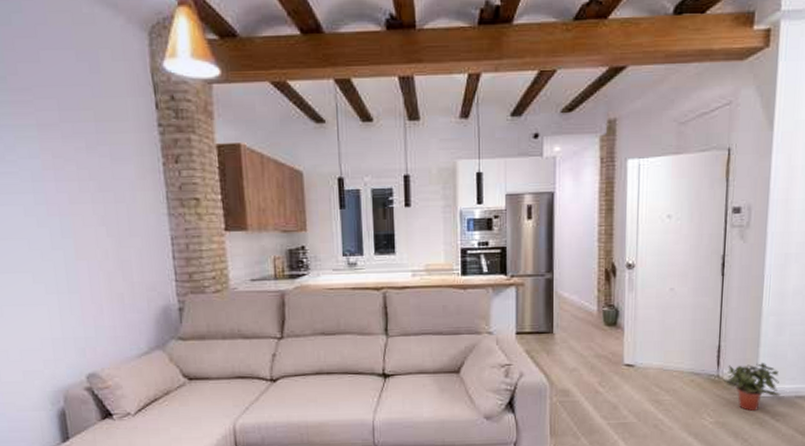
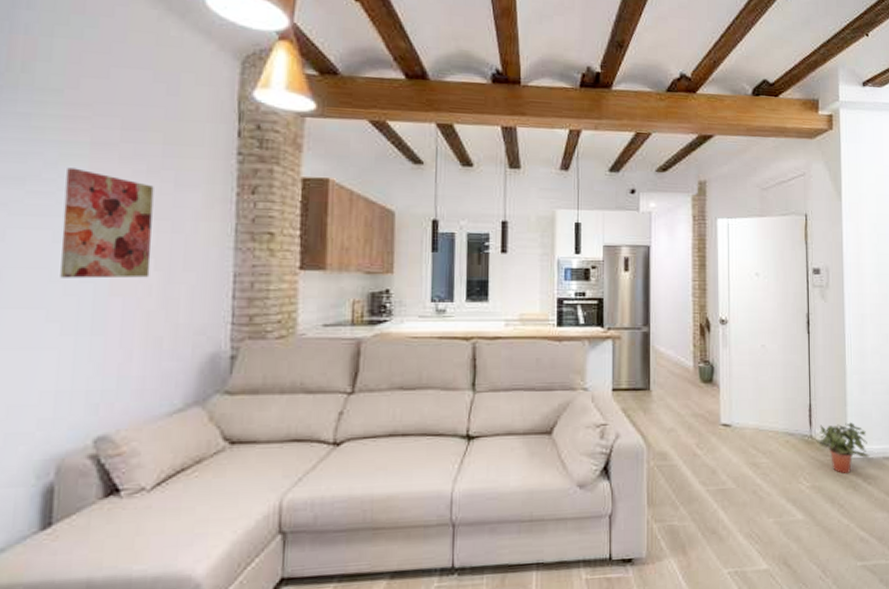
wall art: none [23,149,104,247] -> present [60,167,154,279]

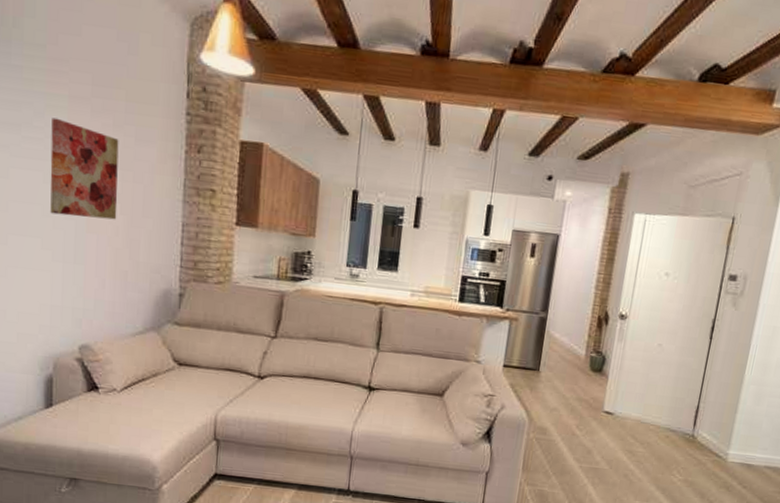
potted plant: present [815,422,870,473] -> none [696,426,752,474]

